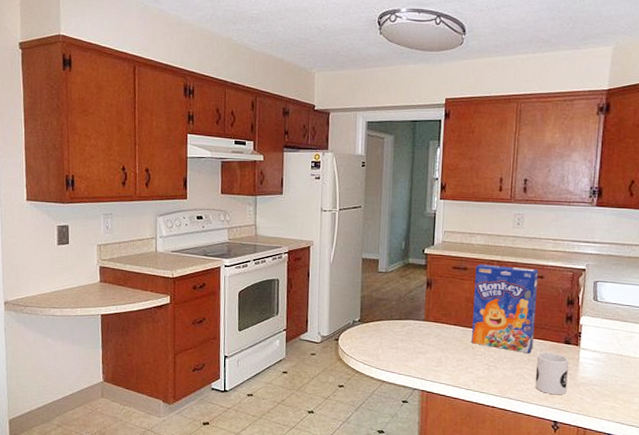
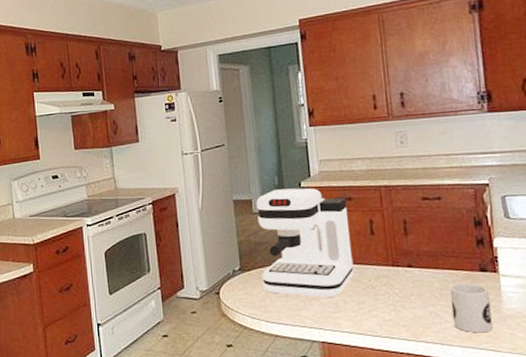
coffee maker: none [378,253,462,354] -> present [256,188,355,298]
cereal box: present [472,264,539,354] -> none [361,190,444,288]

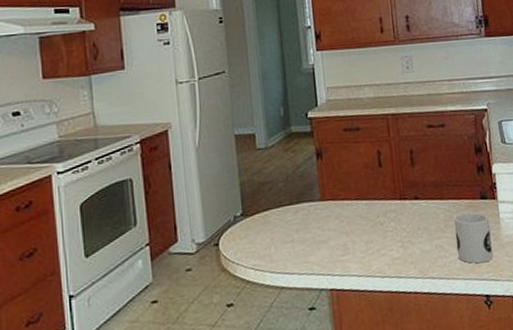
coffee maker: present [256,188,355,298] -> none [260,118,363,240]

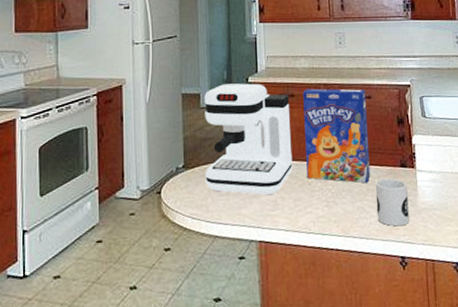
coffee maker: none [260,118,363,240] -> present [204,83,293,196]
cereal box: none [369,117,448,219] -> present [303,88,371,183]

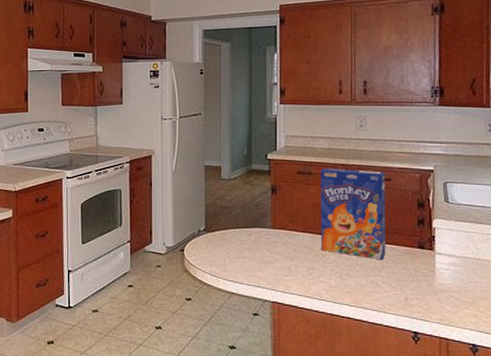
coffee maker: present [204,83,293,196] -> none [224,159,308,263]
mug: present [375,179,410,227] -> none [390,258,425,304]

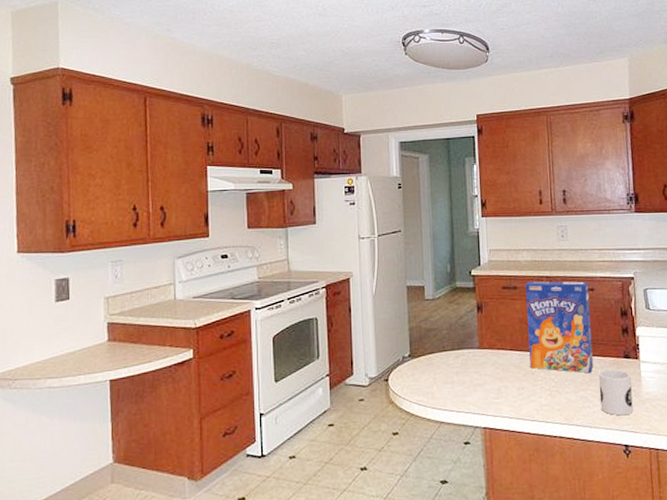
mug: none [390,258,425,304] -> present [598,369,633,416]

